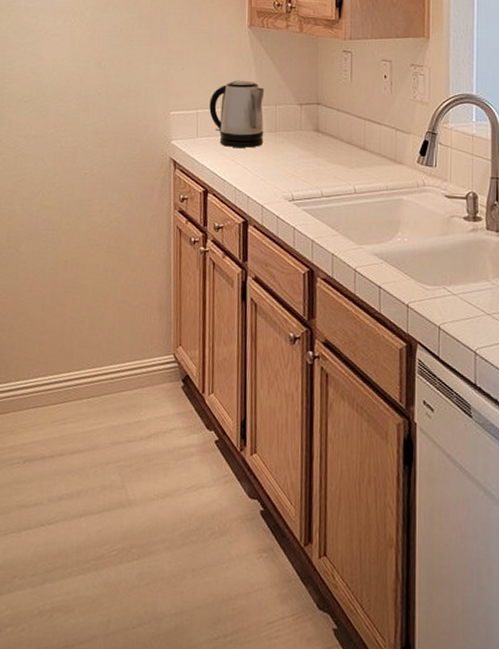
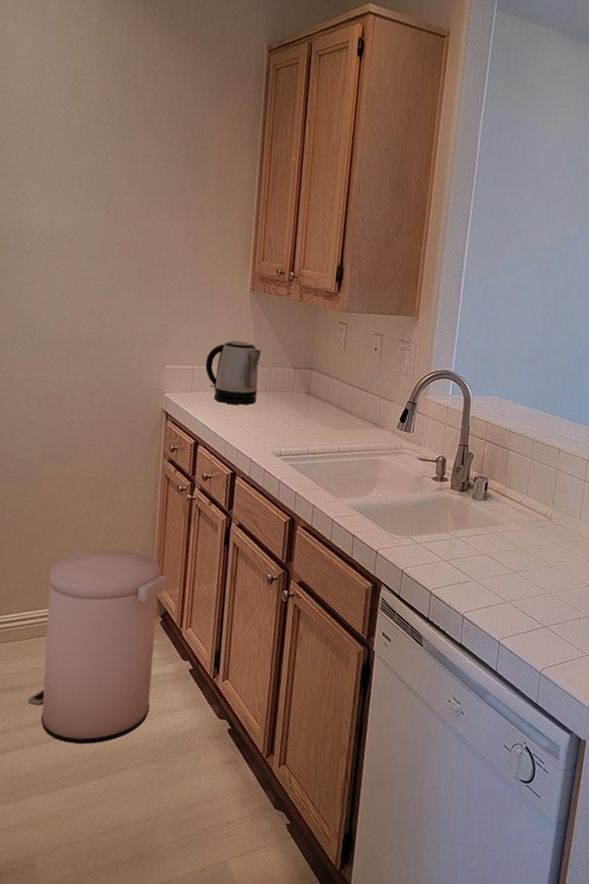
pedal bin: none [57,308,188,522] -> present [27,549,169,744]

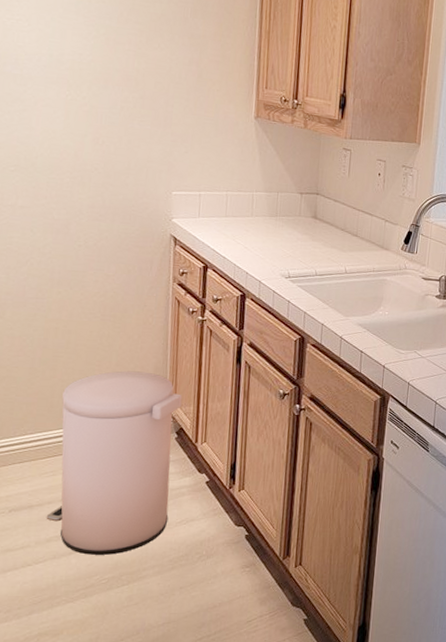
kettle: present [205,340,262,405] -> none [212,166,268,230]

